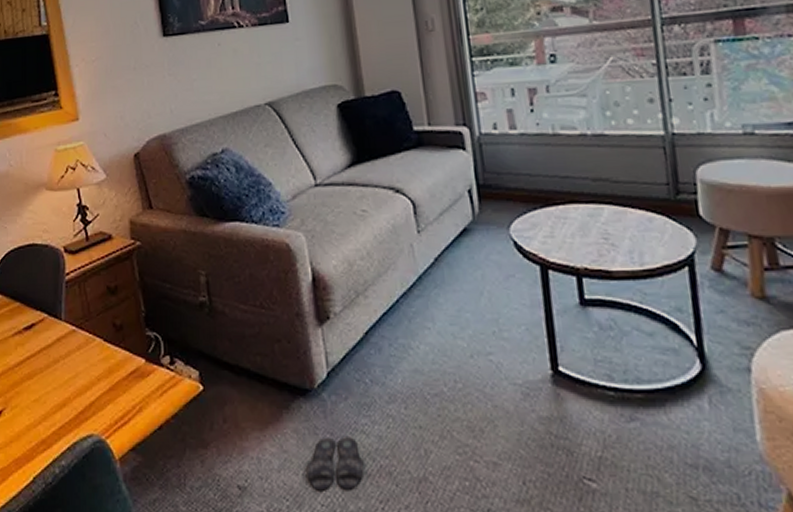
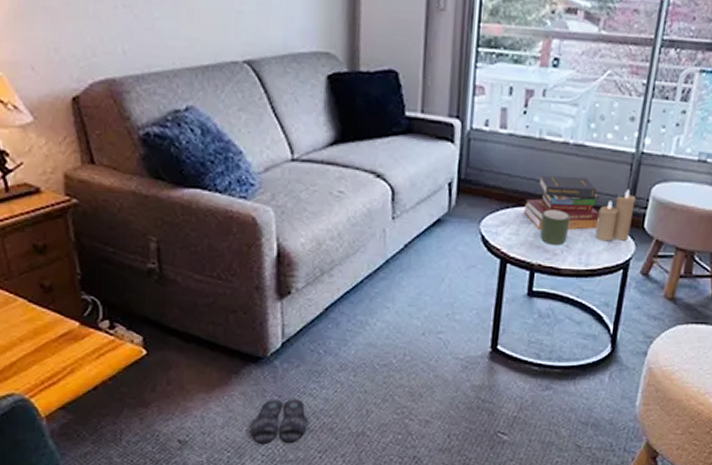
books: none [552,167,643,229] -> present [523,176,600,230]
mug: none [575,205,611,247] -> present [540,209,571,247]
candle: none [639,175,684,236] -> present [595,190,636,242]

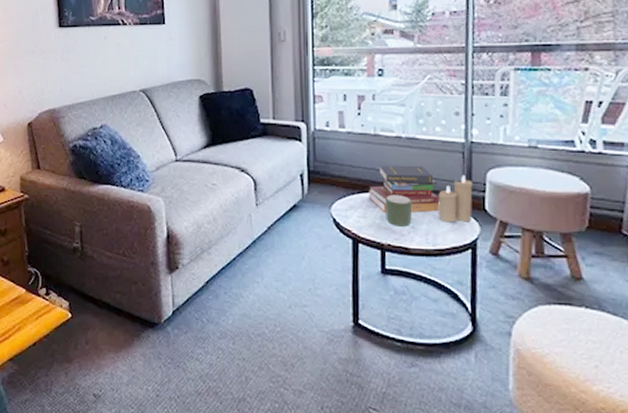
slippers: present [250,399,309,444] -> none [149,361,197,404]

